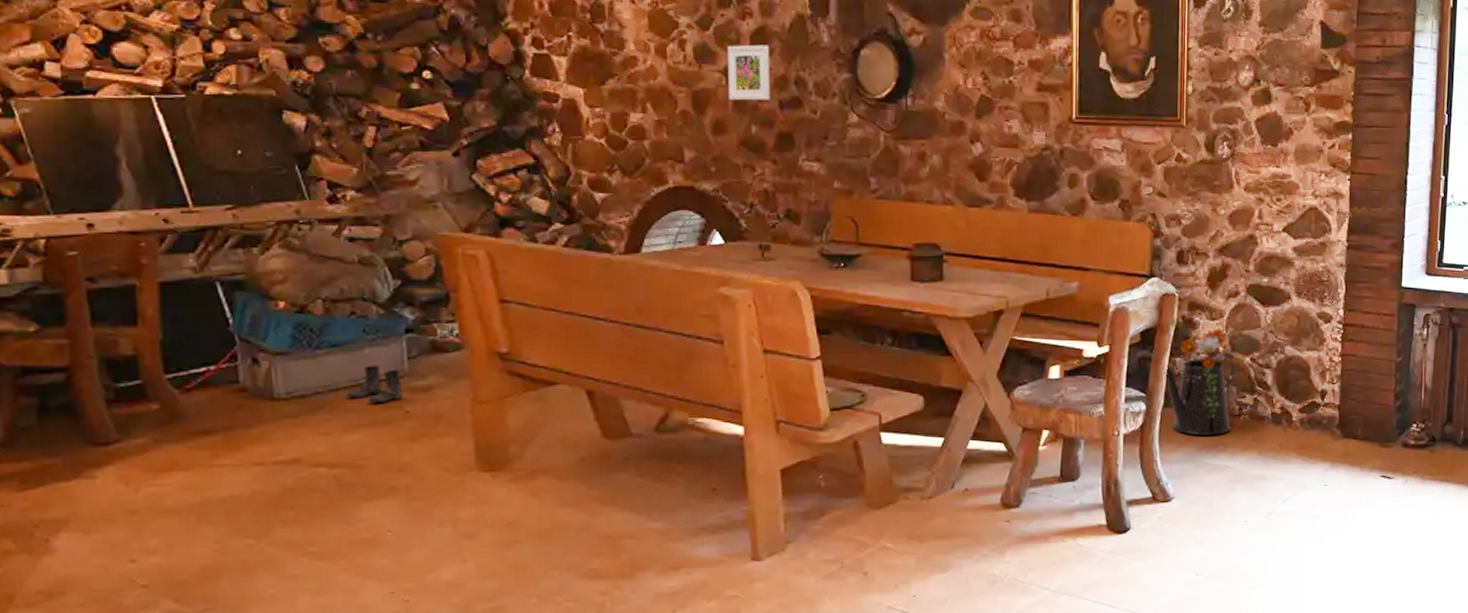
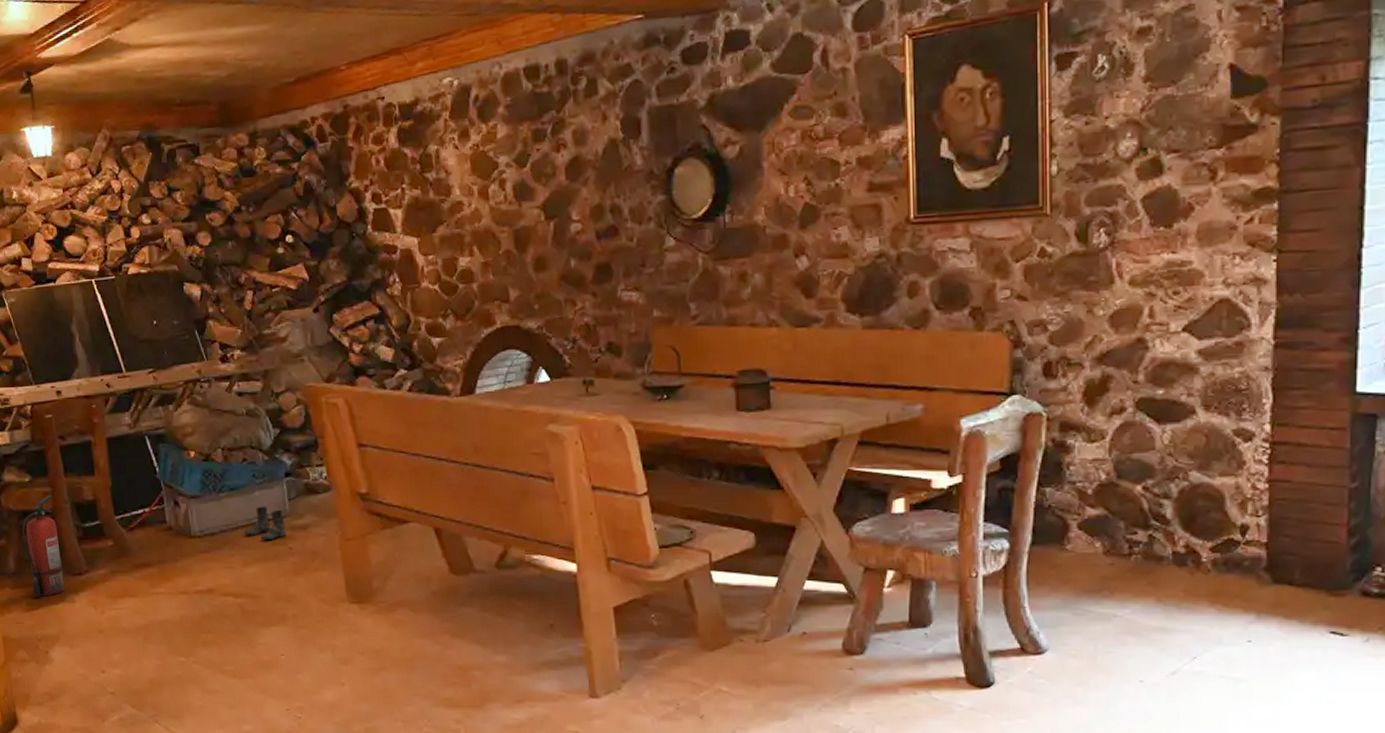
fire extinguisher: none [19,349,81,473] -> present [22,495,65,597]
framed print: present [727,44,770,101] -> none [544,175,587,236]
watering can: present [1165,328,1235,436] -> none [1032,452,1122,578]

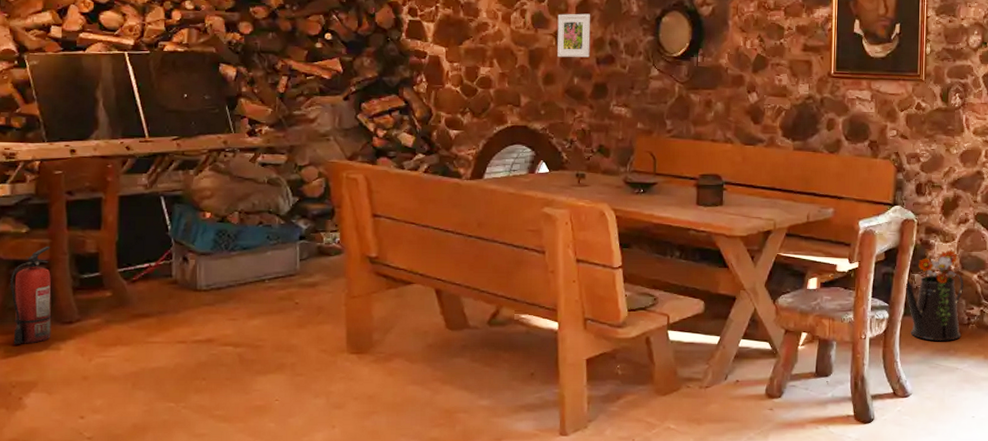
boots: present [244,506,287,541] -> none [251,264,295,296]
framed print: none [544,175,587,236] -> present [557,13,591,58]
watering can: none [1032,452,1122,578] -> present [905,249,964,341]

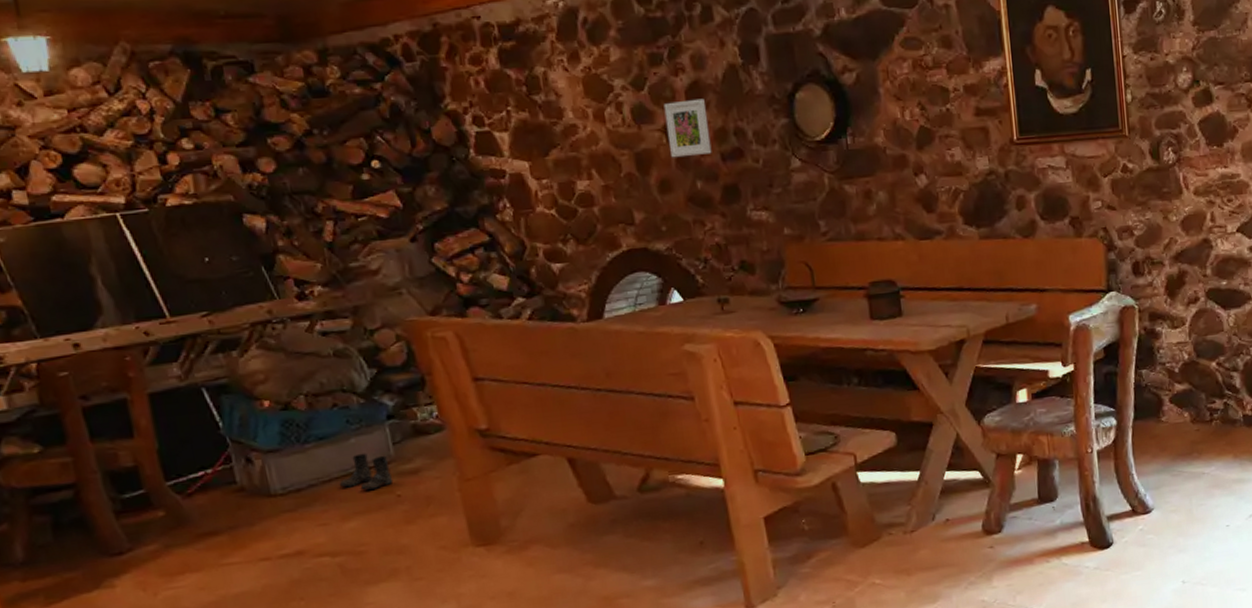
fire extinguisher: present [10,247,52,344] -> none [31,466,100,588]
boots: none [251,264,295,296] -> present [339,453,394,491]
watering can: present [905,249,964,341] -> none [1132,336,1204,445]

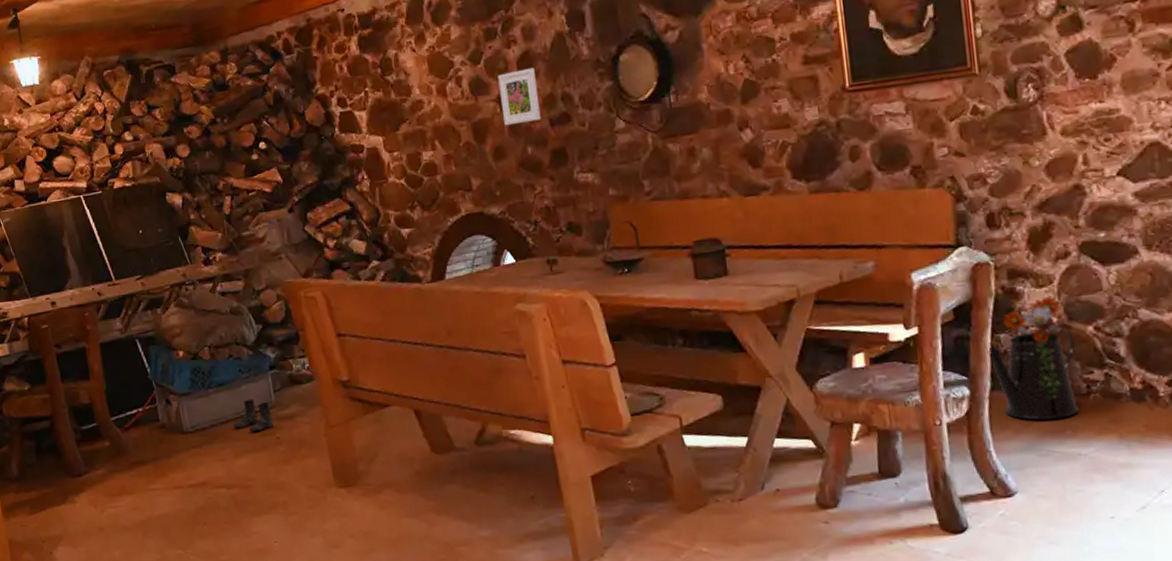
watering can: none [1132,336,1204,445] -> present [988,296,1079,421]

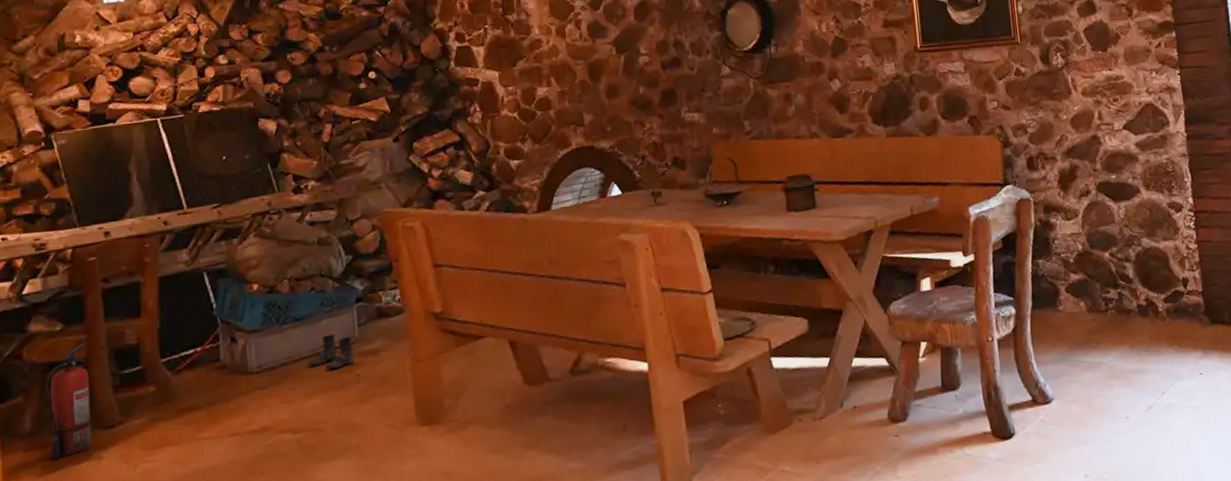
fire extinguisher: none [23,401,66,500] -> present [45,343,92,458]
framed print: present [497,67,542,126] -> none [615,16,654,67]
watering can: present [988,296,1079,421] -> none [1030,227,1100,335]

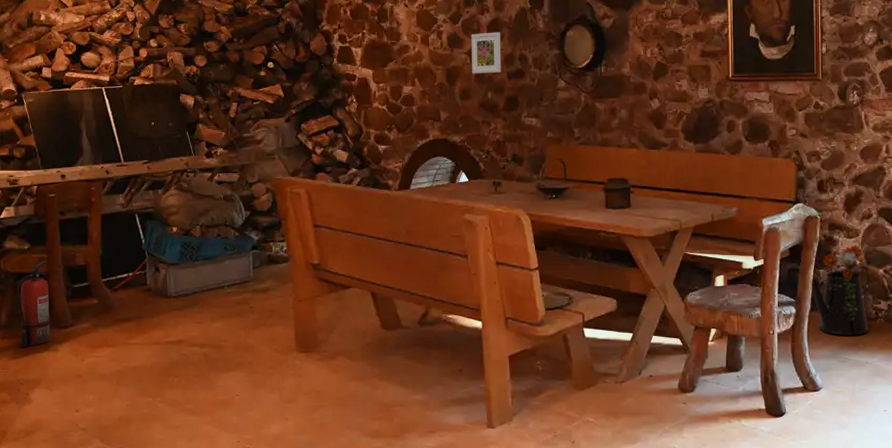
boots: present [307,333,355,370] -> none [213,272,250,301]
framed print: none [615,16,654,67] -> present [471,32,501,74]
watering can: none [1030,227,1100,335] -> present [811,245,870,335]

